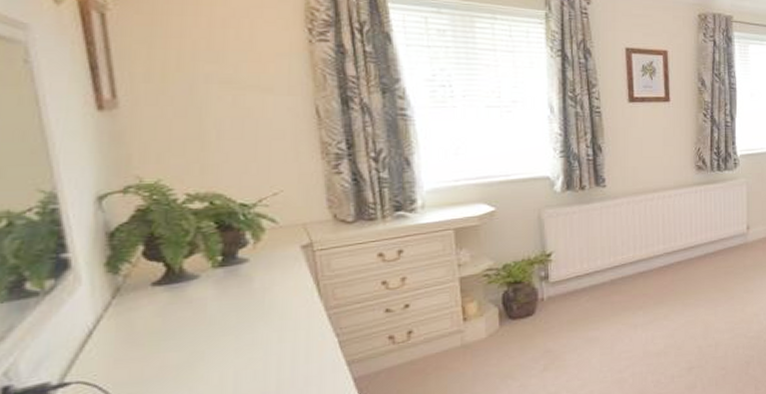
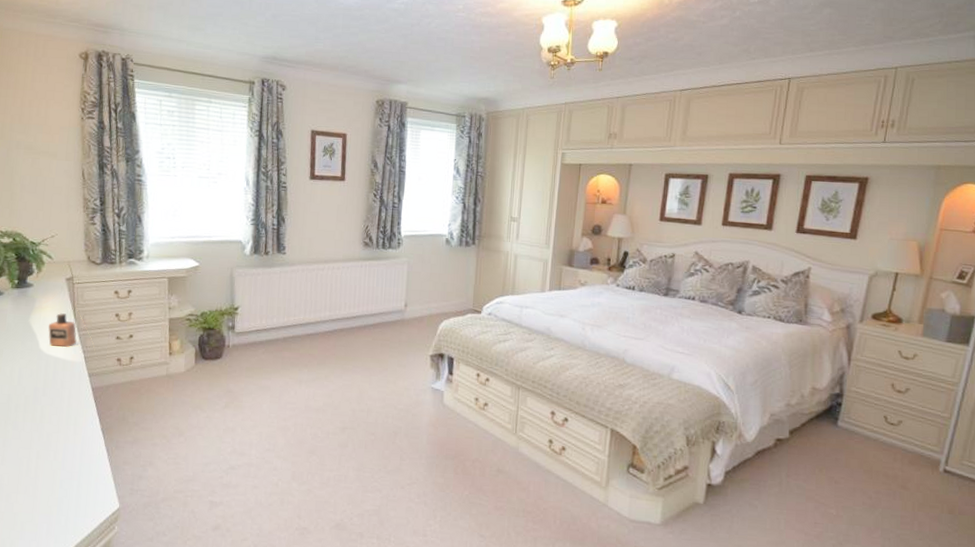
perfume: none [278,290,325,335] -> present [48,313,77,348]

